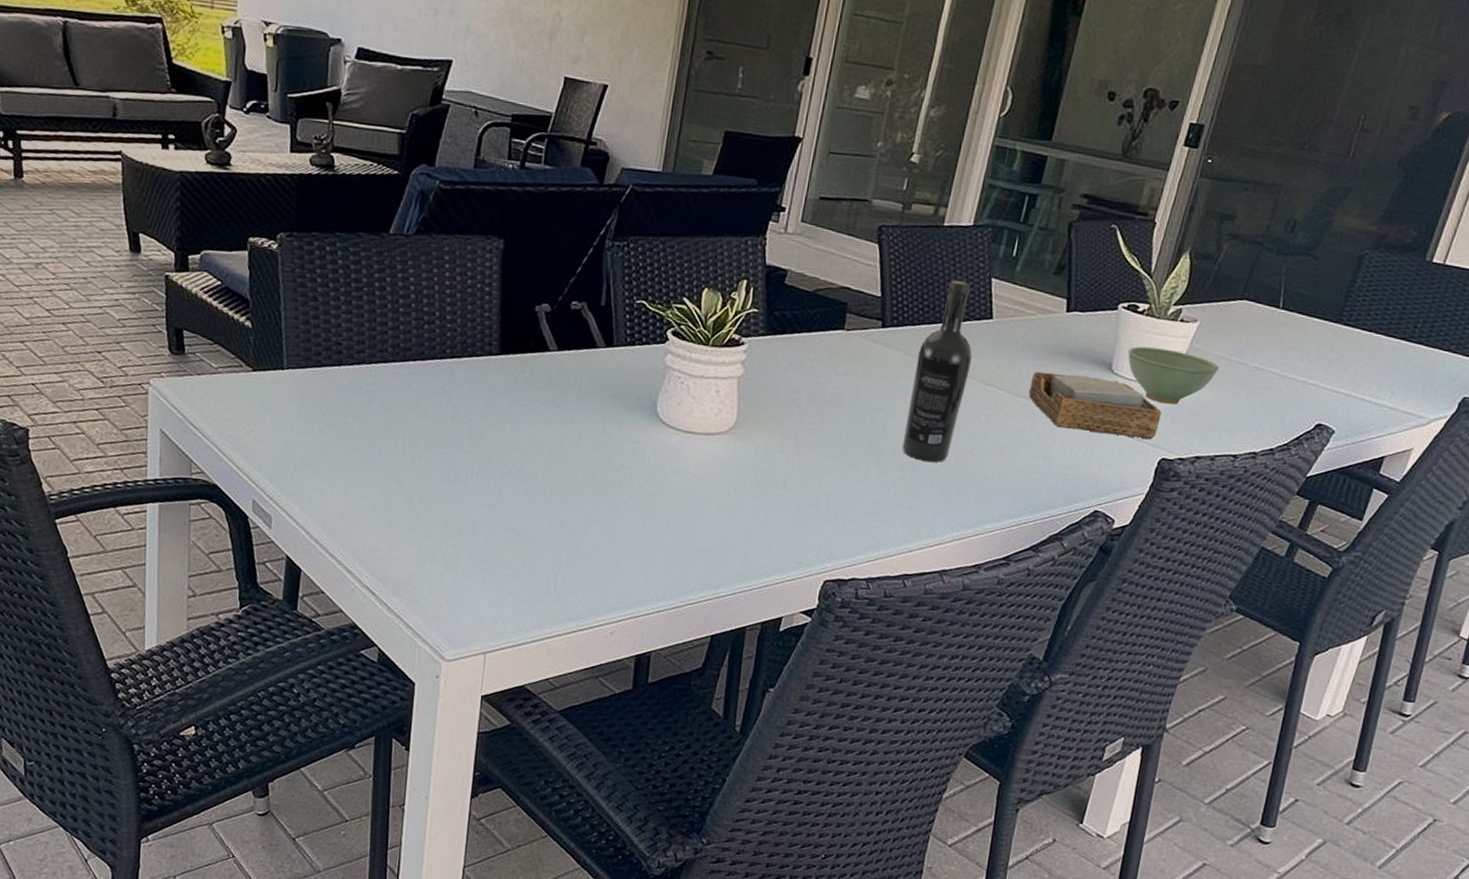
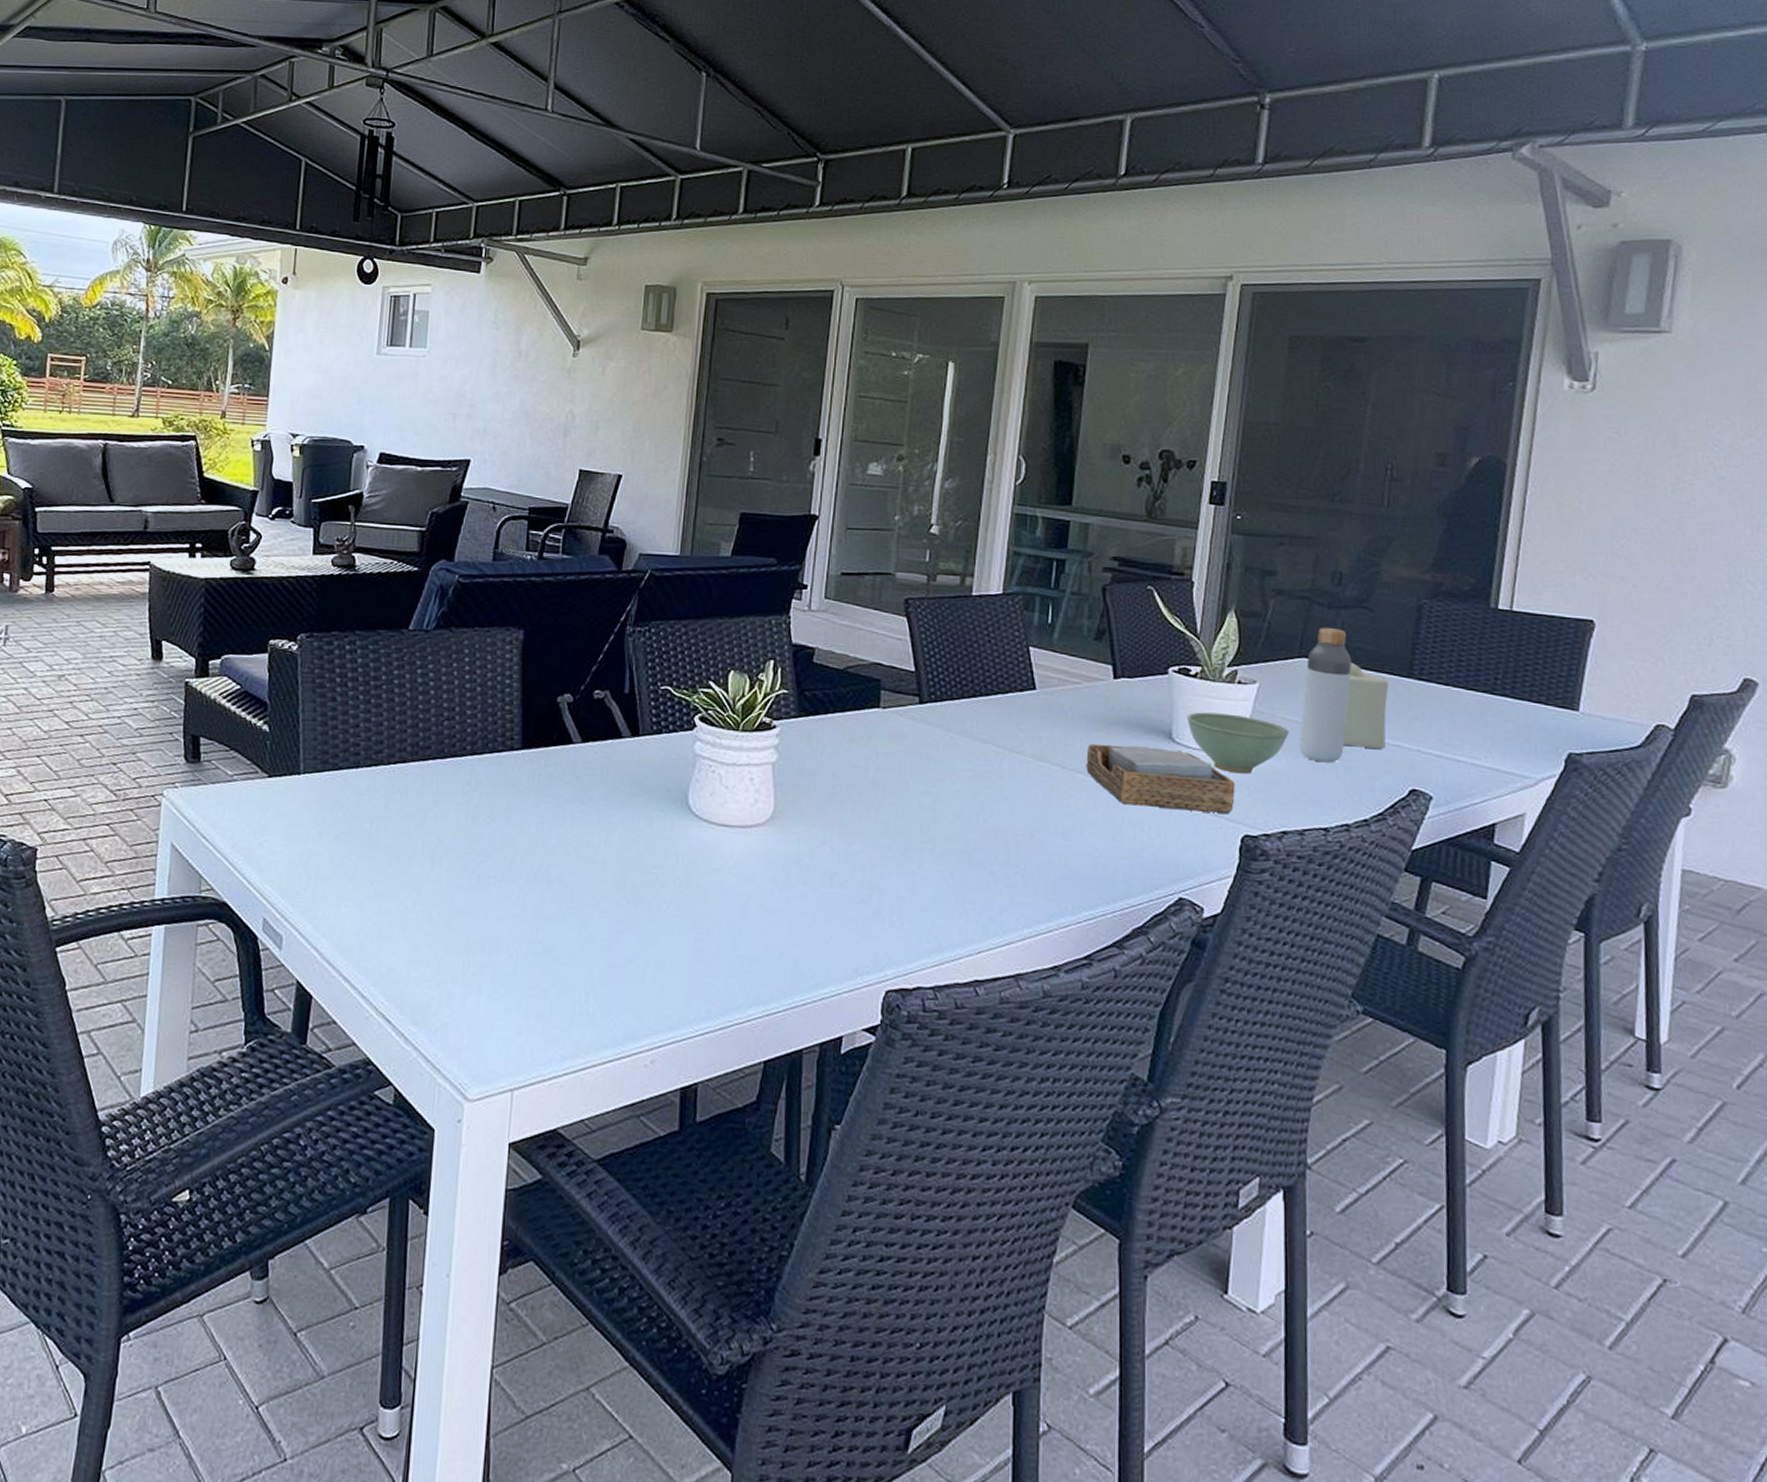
wine bottle: present [902,279,973,462] -> none [956,650,1020,849]
bottle: none [1225,271,1289,398] -> present [1298,627,1352,763]
candle: none [1264,307,1318,387] -> present [1342,663,1389,749]

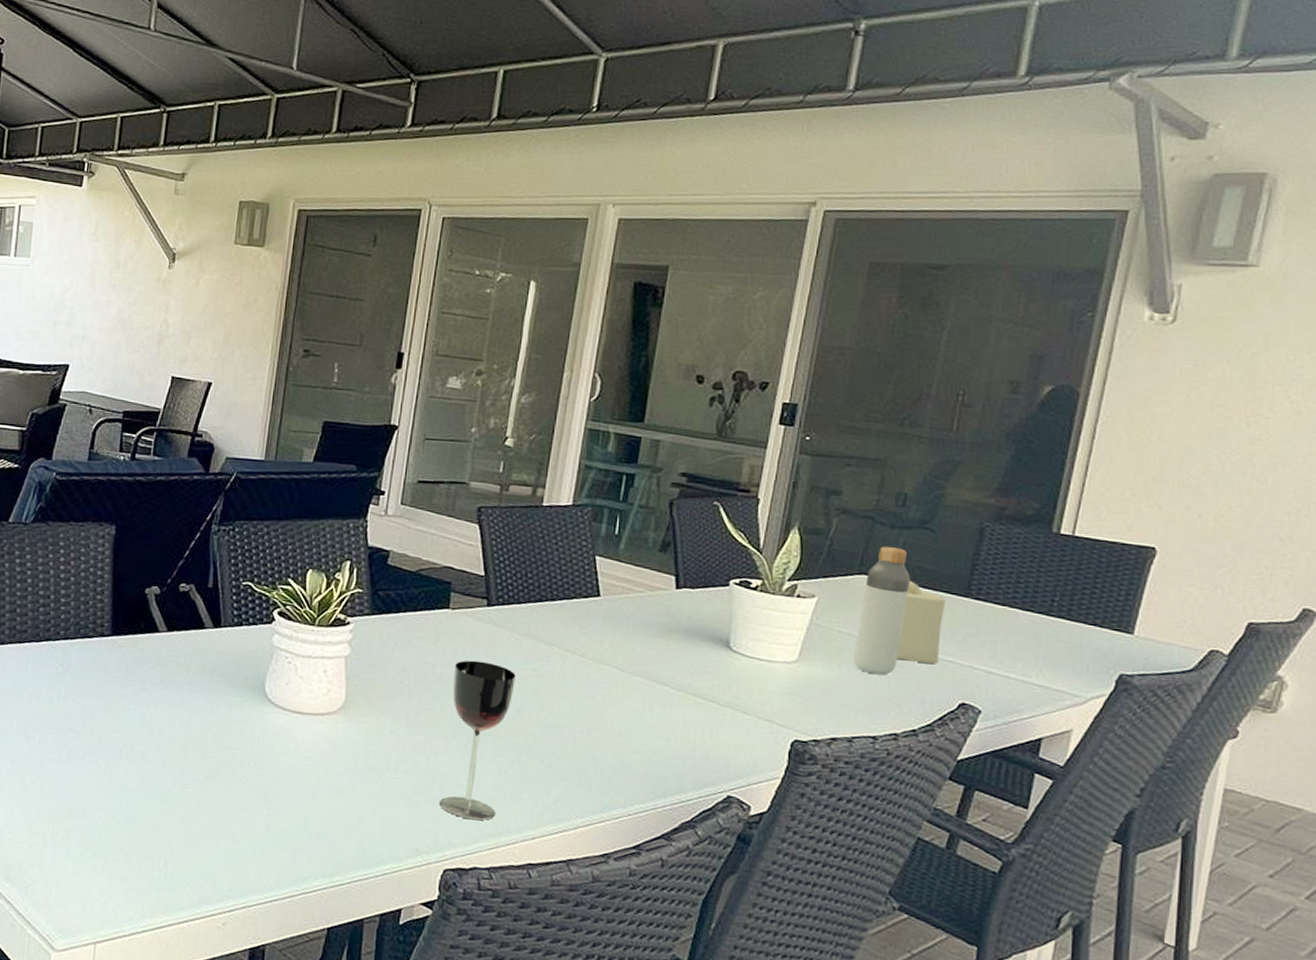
wineglass: none [879,762,952,936] -> present [440,660,516,821]
napkin holder: present [1086,743,1235,815] -> none [644,649,788,720]
bowl: present [1186,712,1289,774] -> none [744,623,844,683]

